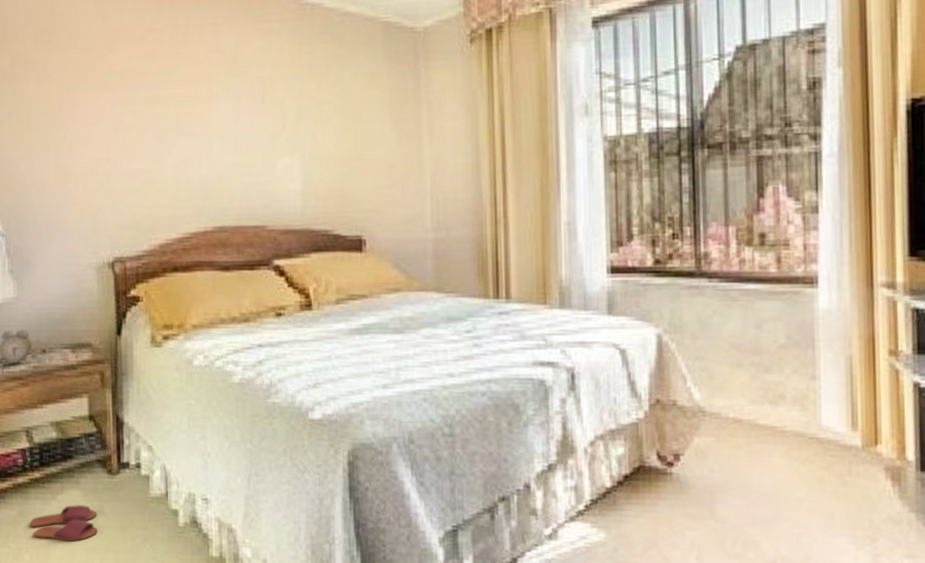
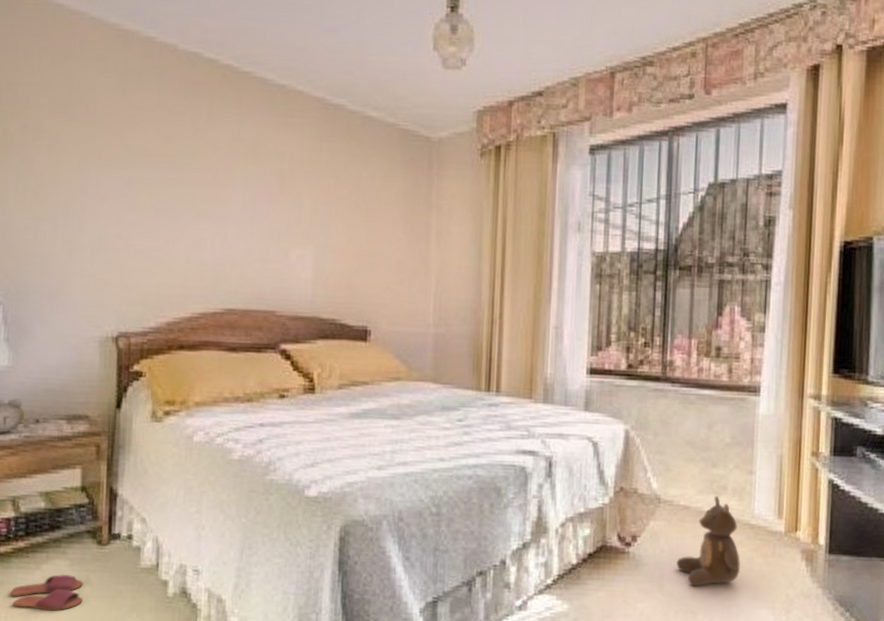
teddy bear: none [730,406,809,512] -> present [676,496,741,587]

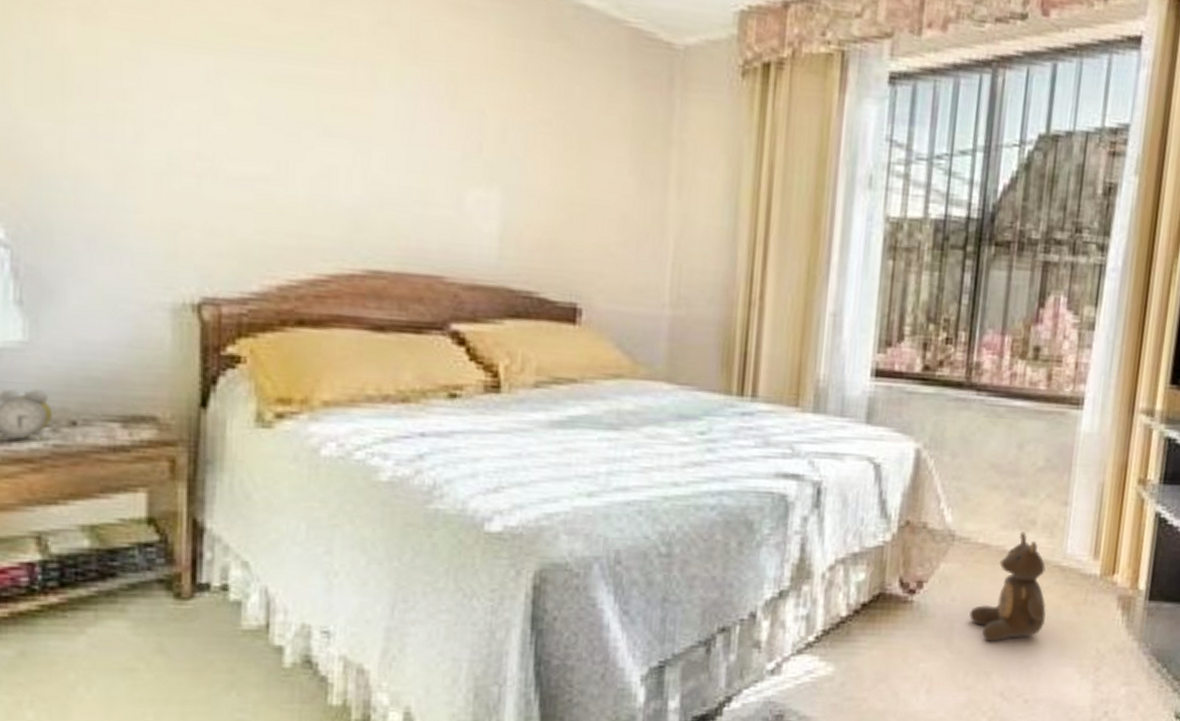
slippers: present [10,574,83,610] -> none [37,640,153,690]

